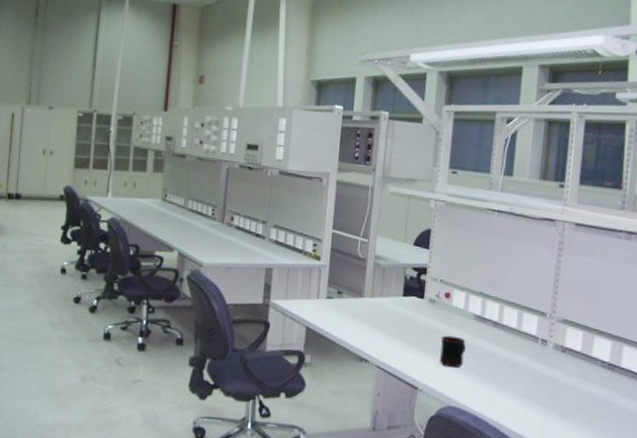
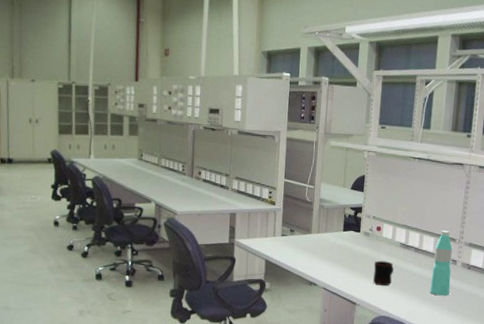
water bottle: none [512,301,542,386] -> present [430,230,453,296]

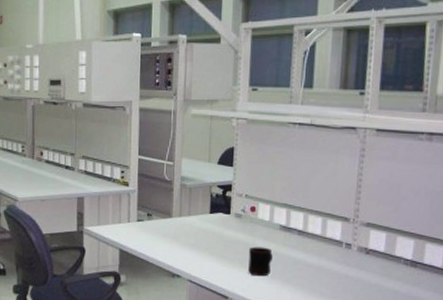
water bottle: present [430,230,453,296] -> none [318,209,346,287]

